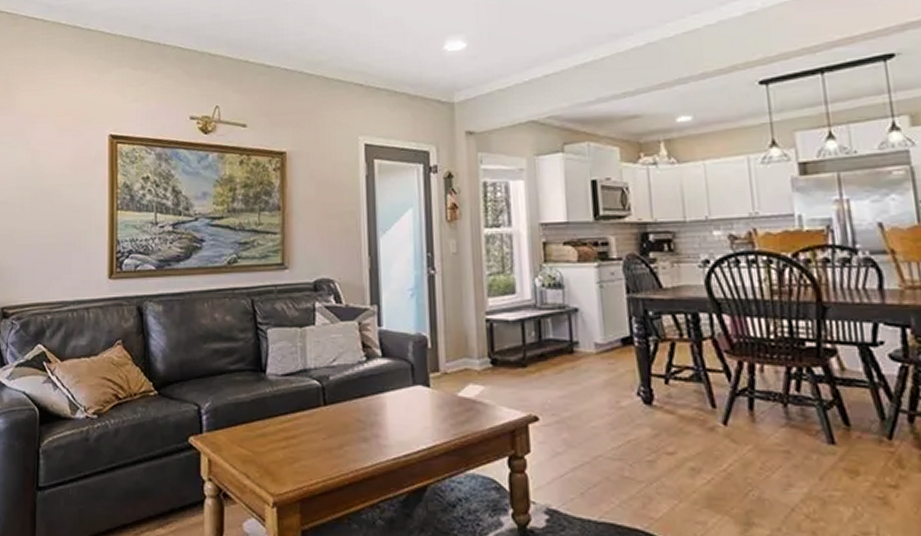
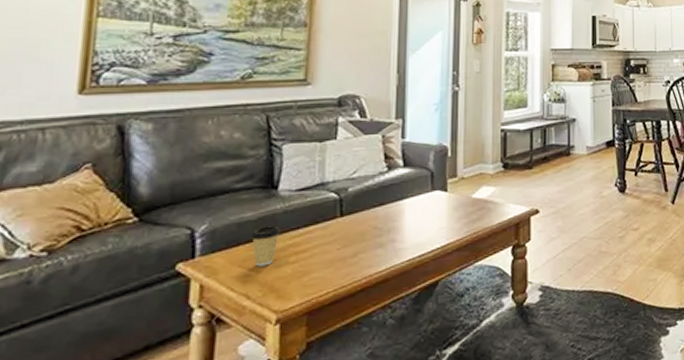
coffee cup: none [245,409,272,448] -> present [250,225,282,267]

